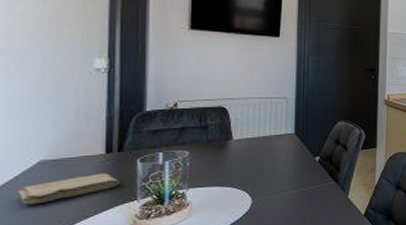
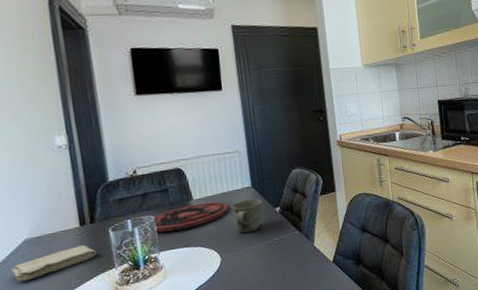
plate: none [186,144,269,169] -> present [152,201,230,232]
mug: none [270,145,303,179] -> present [231,198,263,234]

